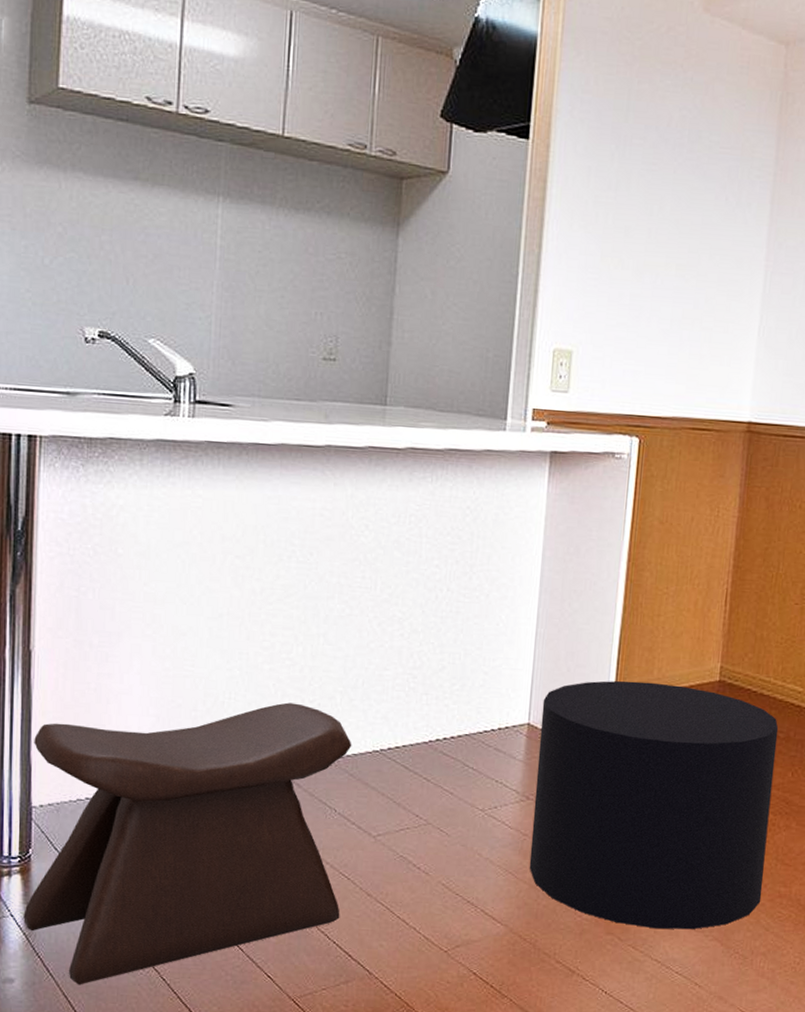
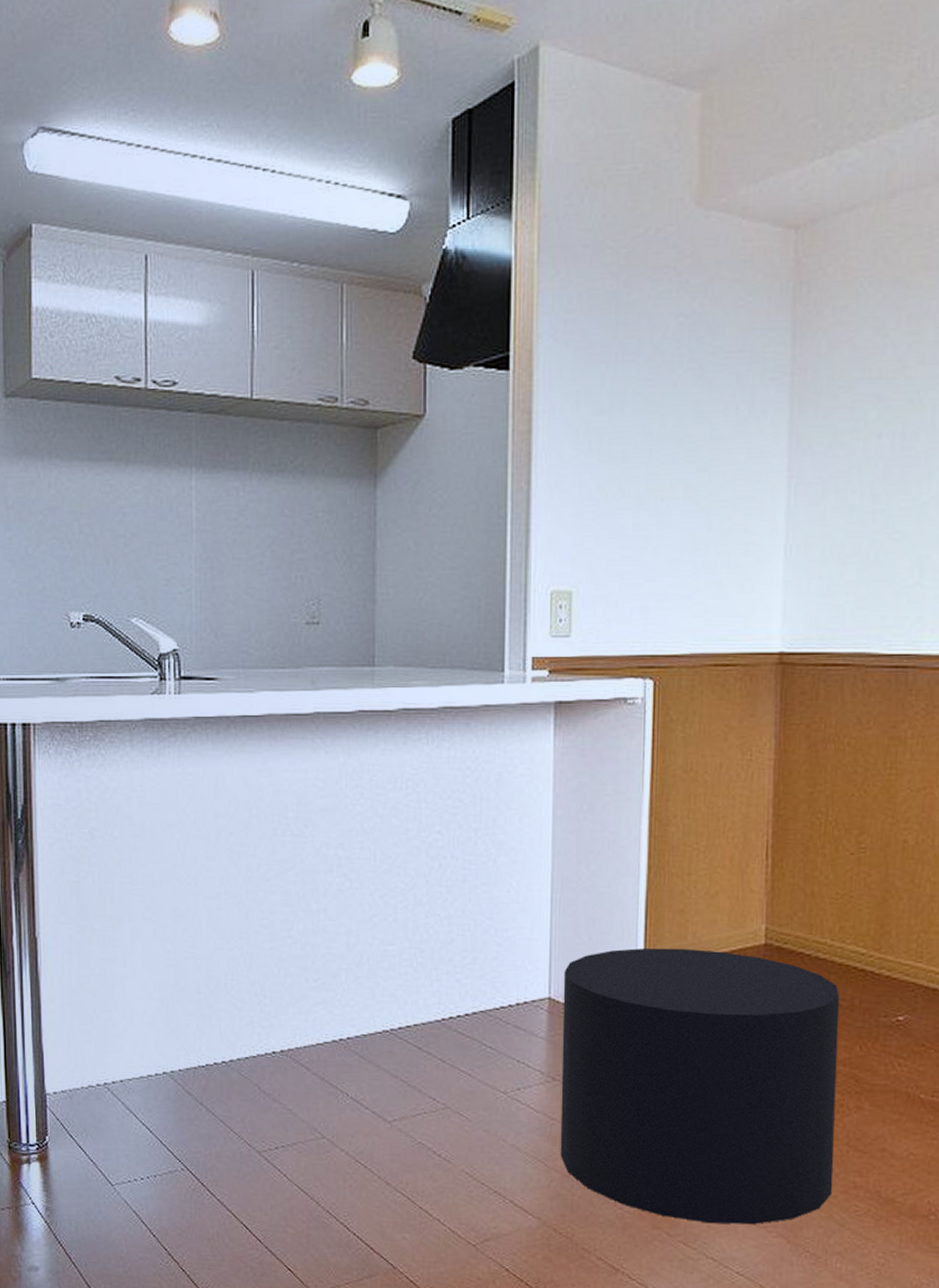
stool: present [23,702,352,985] -> none [44,982,361,1275]

